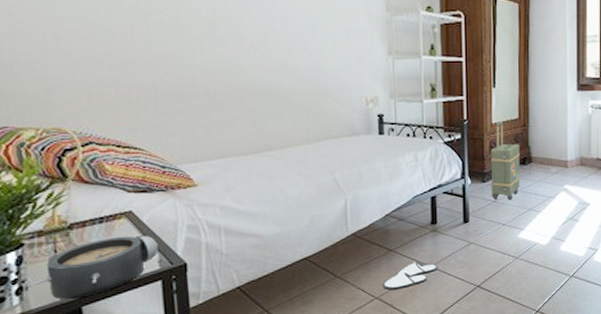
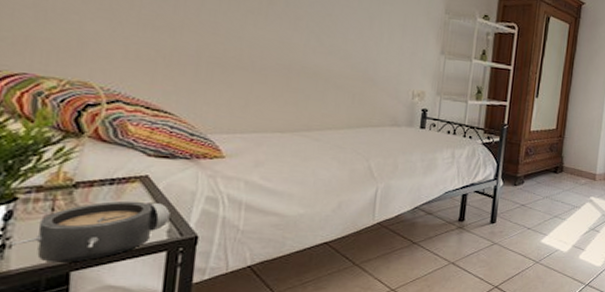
slippers: present [383,261,438,290] -> none [401,257,459,283]
suitcase: present [490,121,520,200] -> none [520,129,554,205]

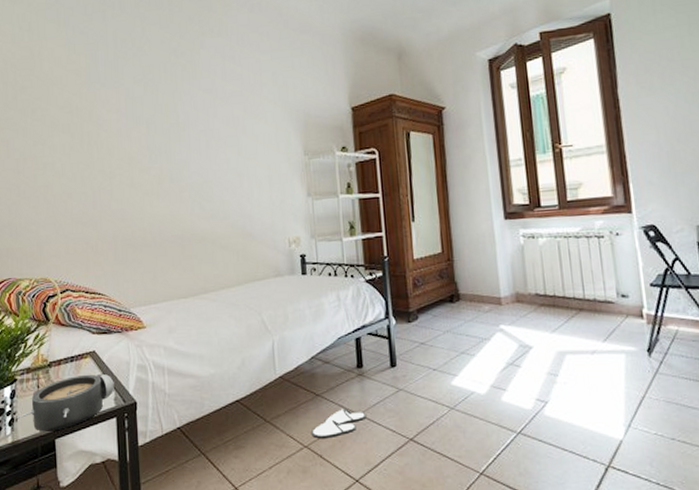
slippers: none [401,257,459,283] -> present [312,408,366,439]

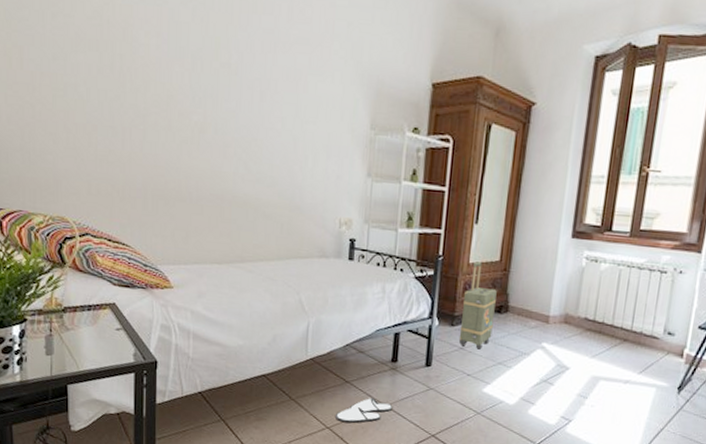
alarm clock: present [16,374,114,432] -> none [25,324,134,377]
suitcase: none [414,256,449,342] -> present [458,262,497,350]

